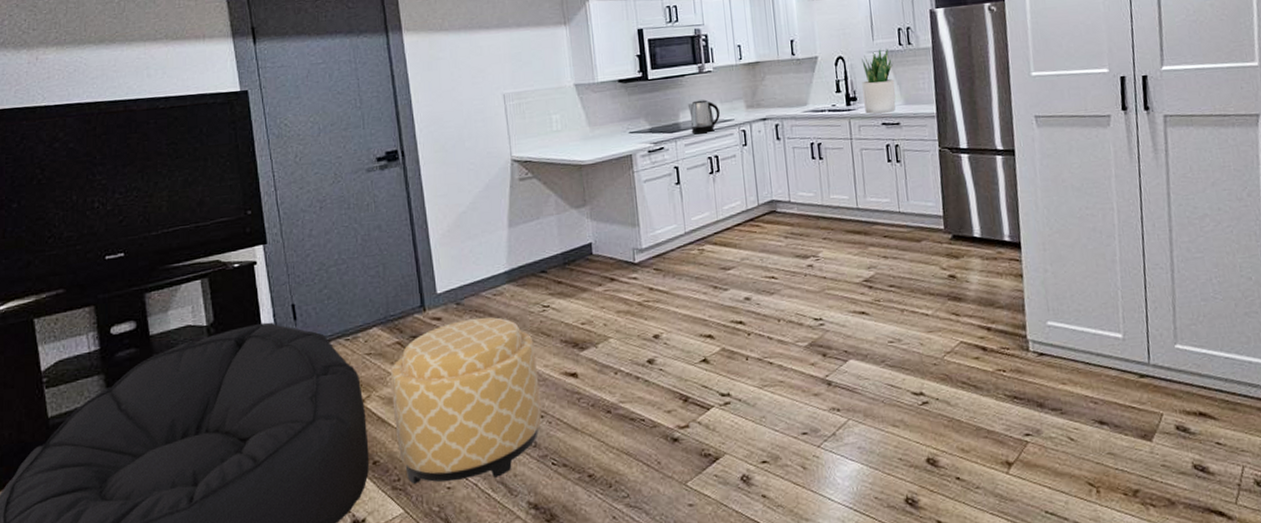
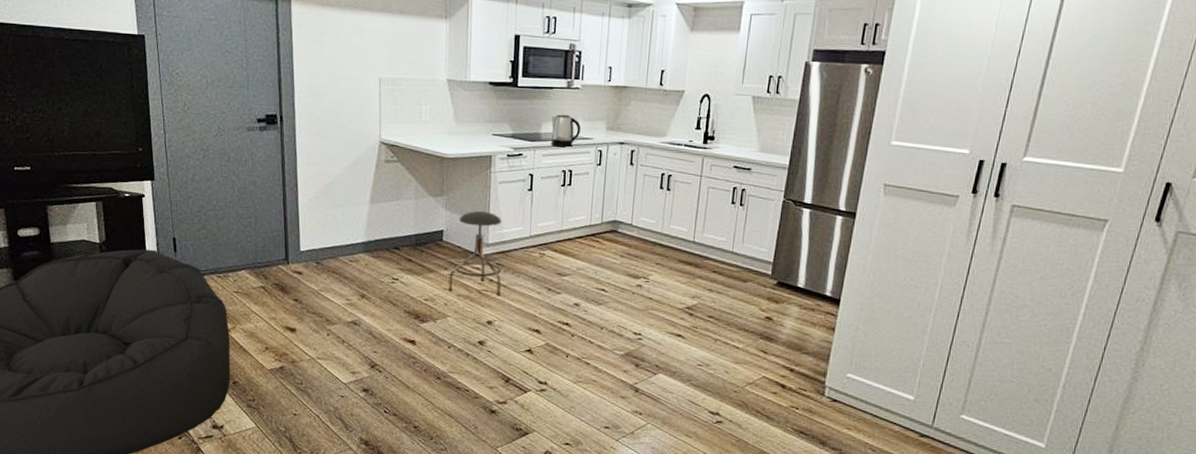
ottoman: present [391,317,541,484] -> none [253,278,381,413]
stool: none [604,214,664,309] -> present [448,211,502,296]
planter: present [862,48,896,115] -> none [720,93,758,158]

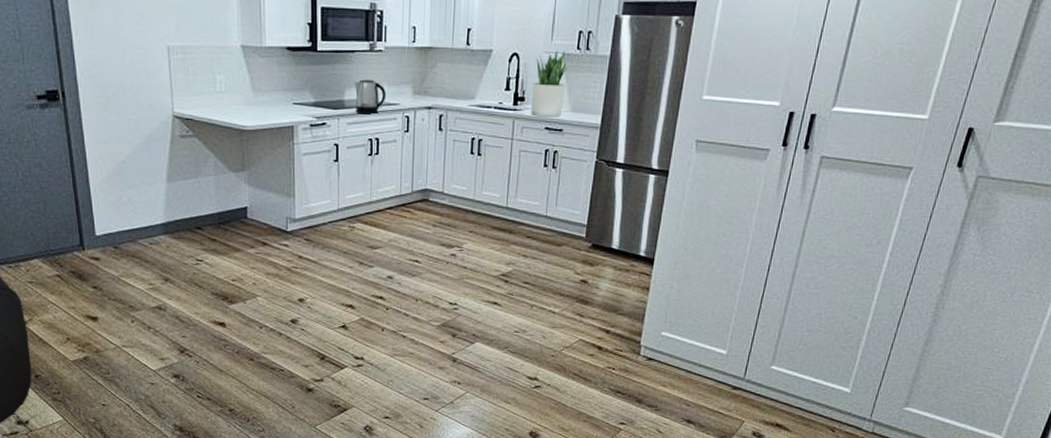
stool: present [448,211,502,296] -> none [256,185,312,273]
planter: none [720,93,758,158] -> present [530,51,568,119]

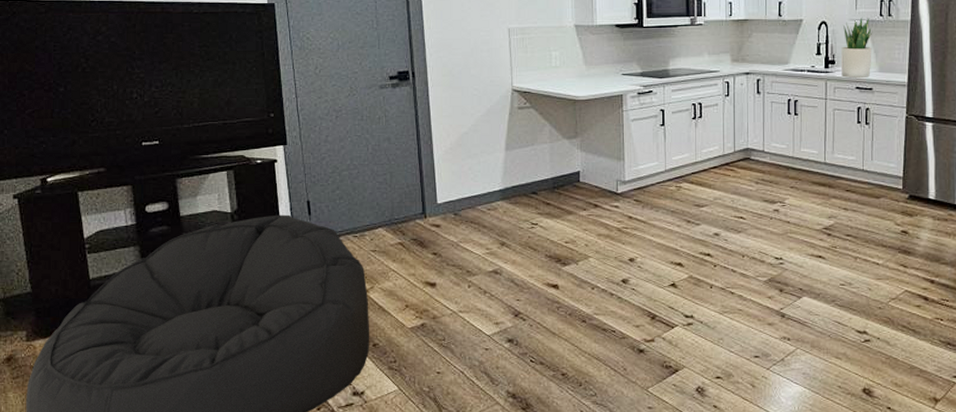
kettle: present [354,79,386,115] -> none [677,50,707,82]

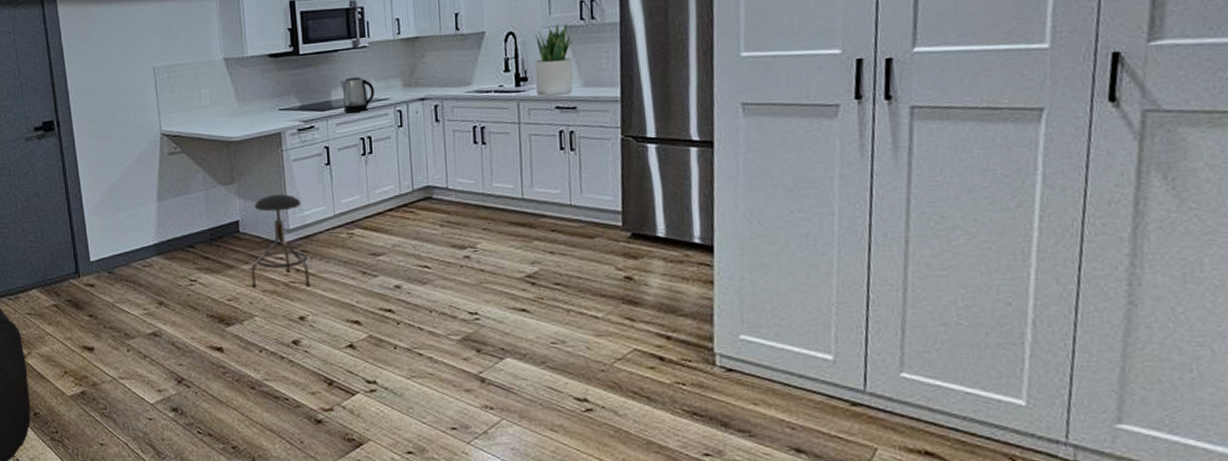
stool: none [588,150,641,232] -> present [251,194,311,287]
kettle: none [677,50,707,82] -> present [340,77,375,113]

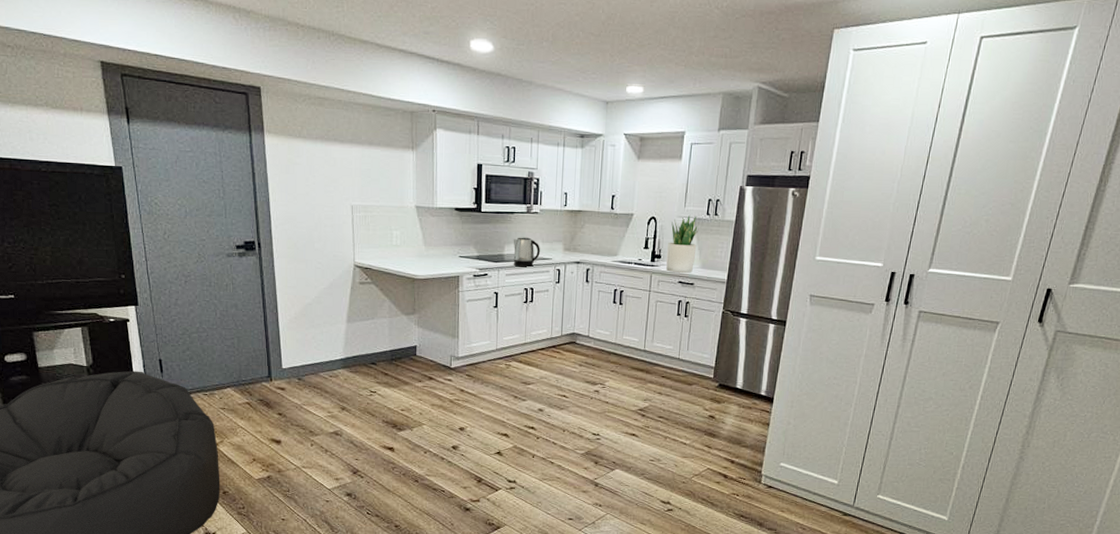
stool: present [251,194,311,287] -> none [423,327,472,405]

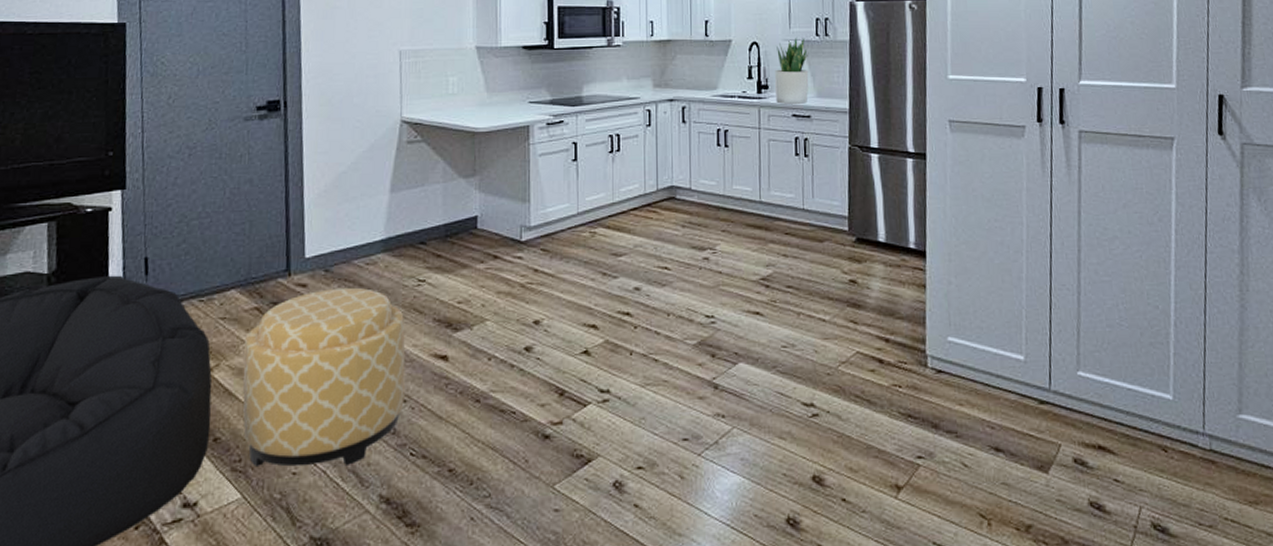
ottoman: none [241,392,362,517] -> present [242,287,406,467]
kettle: present [513,237,540,268] -> none [592,74,625,110]

